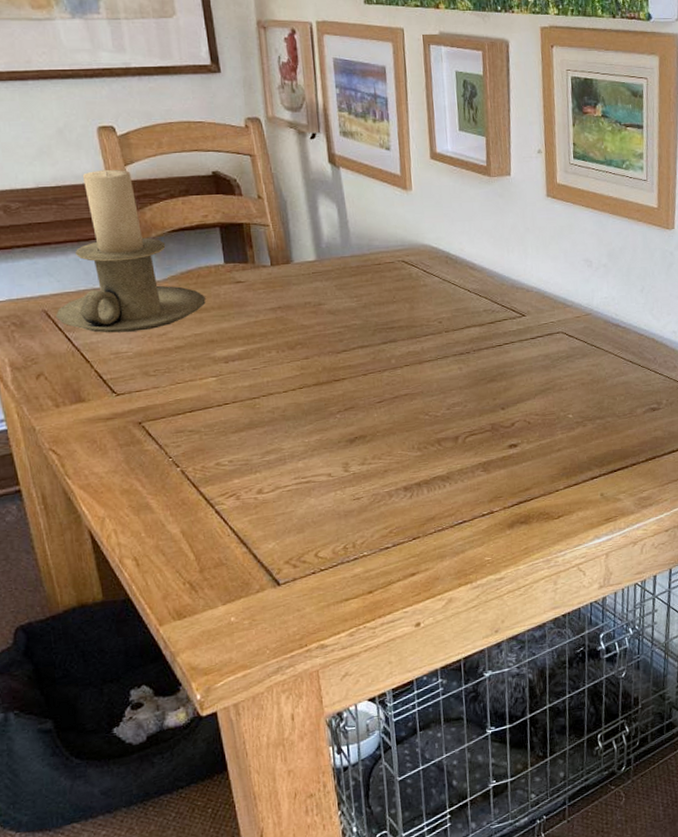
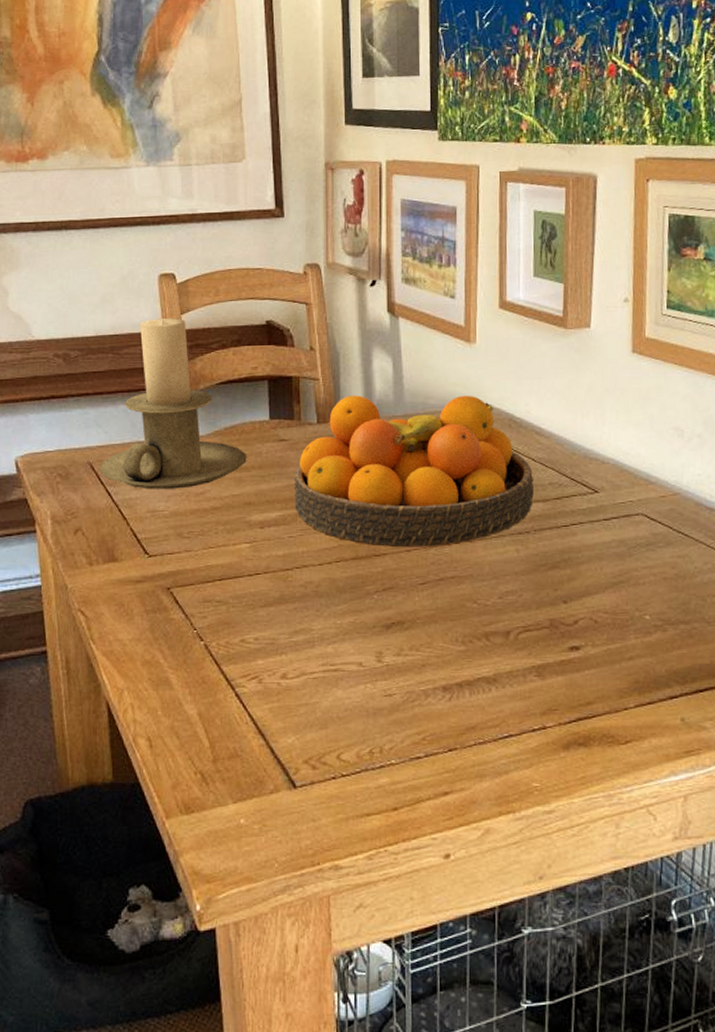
fruit bowl: none [253,236,471,372] -> present [295,395,534,547]

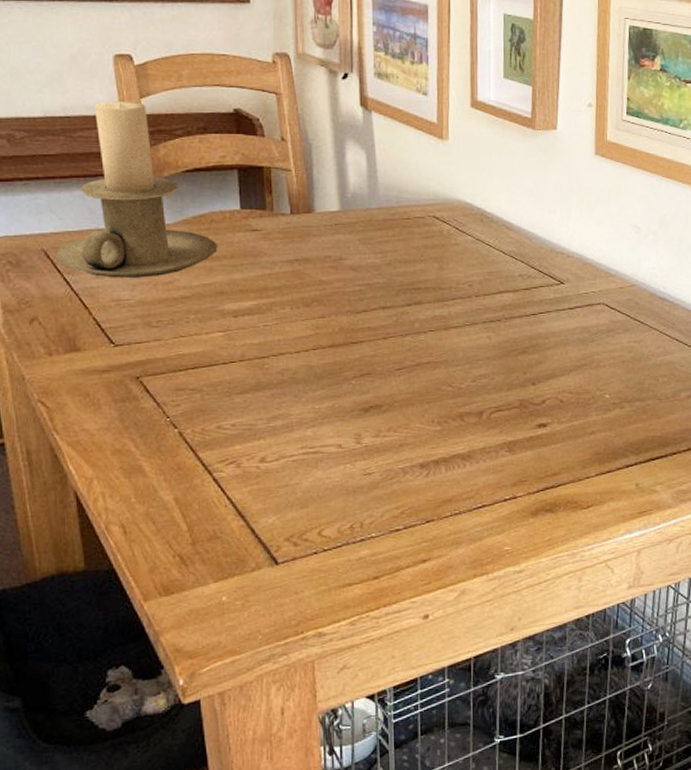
fruit bowl: present [295,395,534,547] -> none [268,187,504,335]

